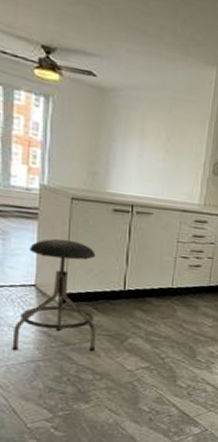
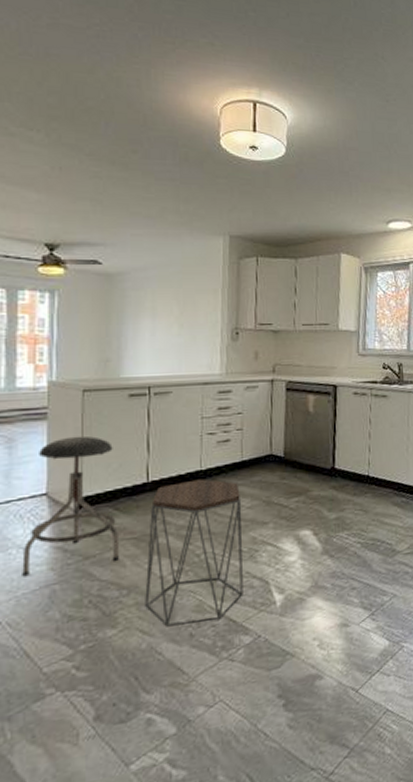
side table: none [114,295,205,412] -> present [145,479,243,627]

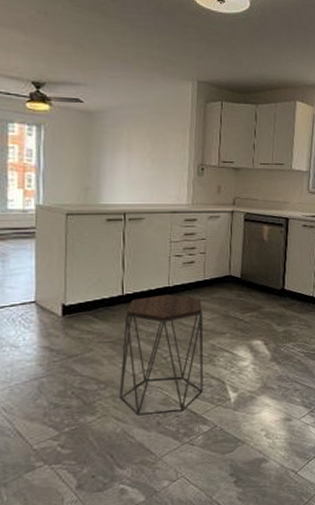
stool: present [22,435,120,577] -> none [14,253,99,371]

